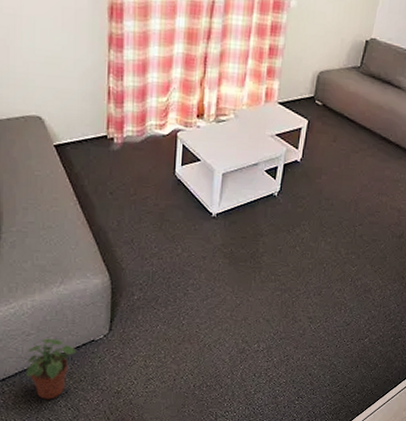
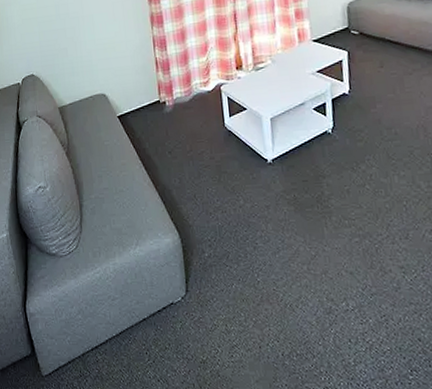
potted plant: present [26,338,77,400] -> none [114,302,158,370]

